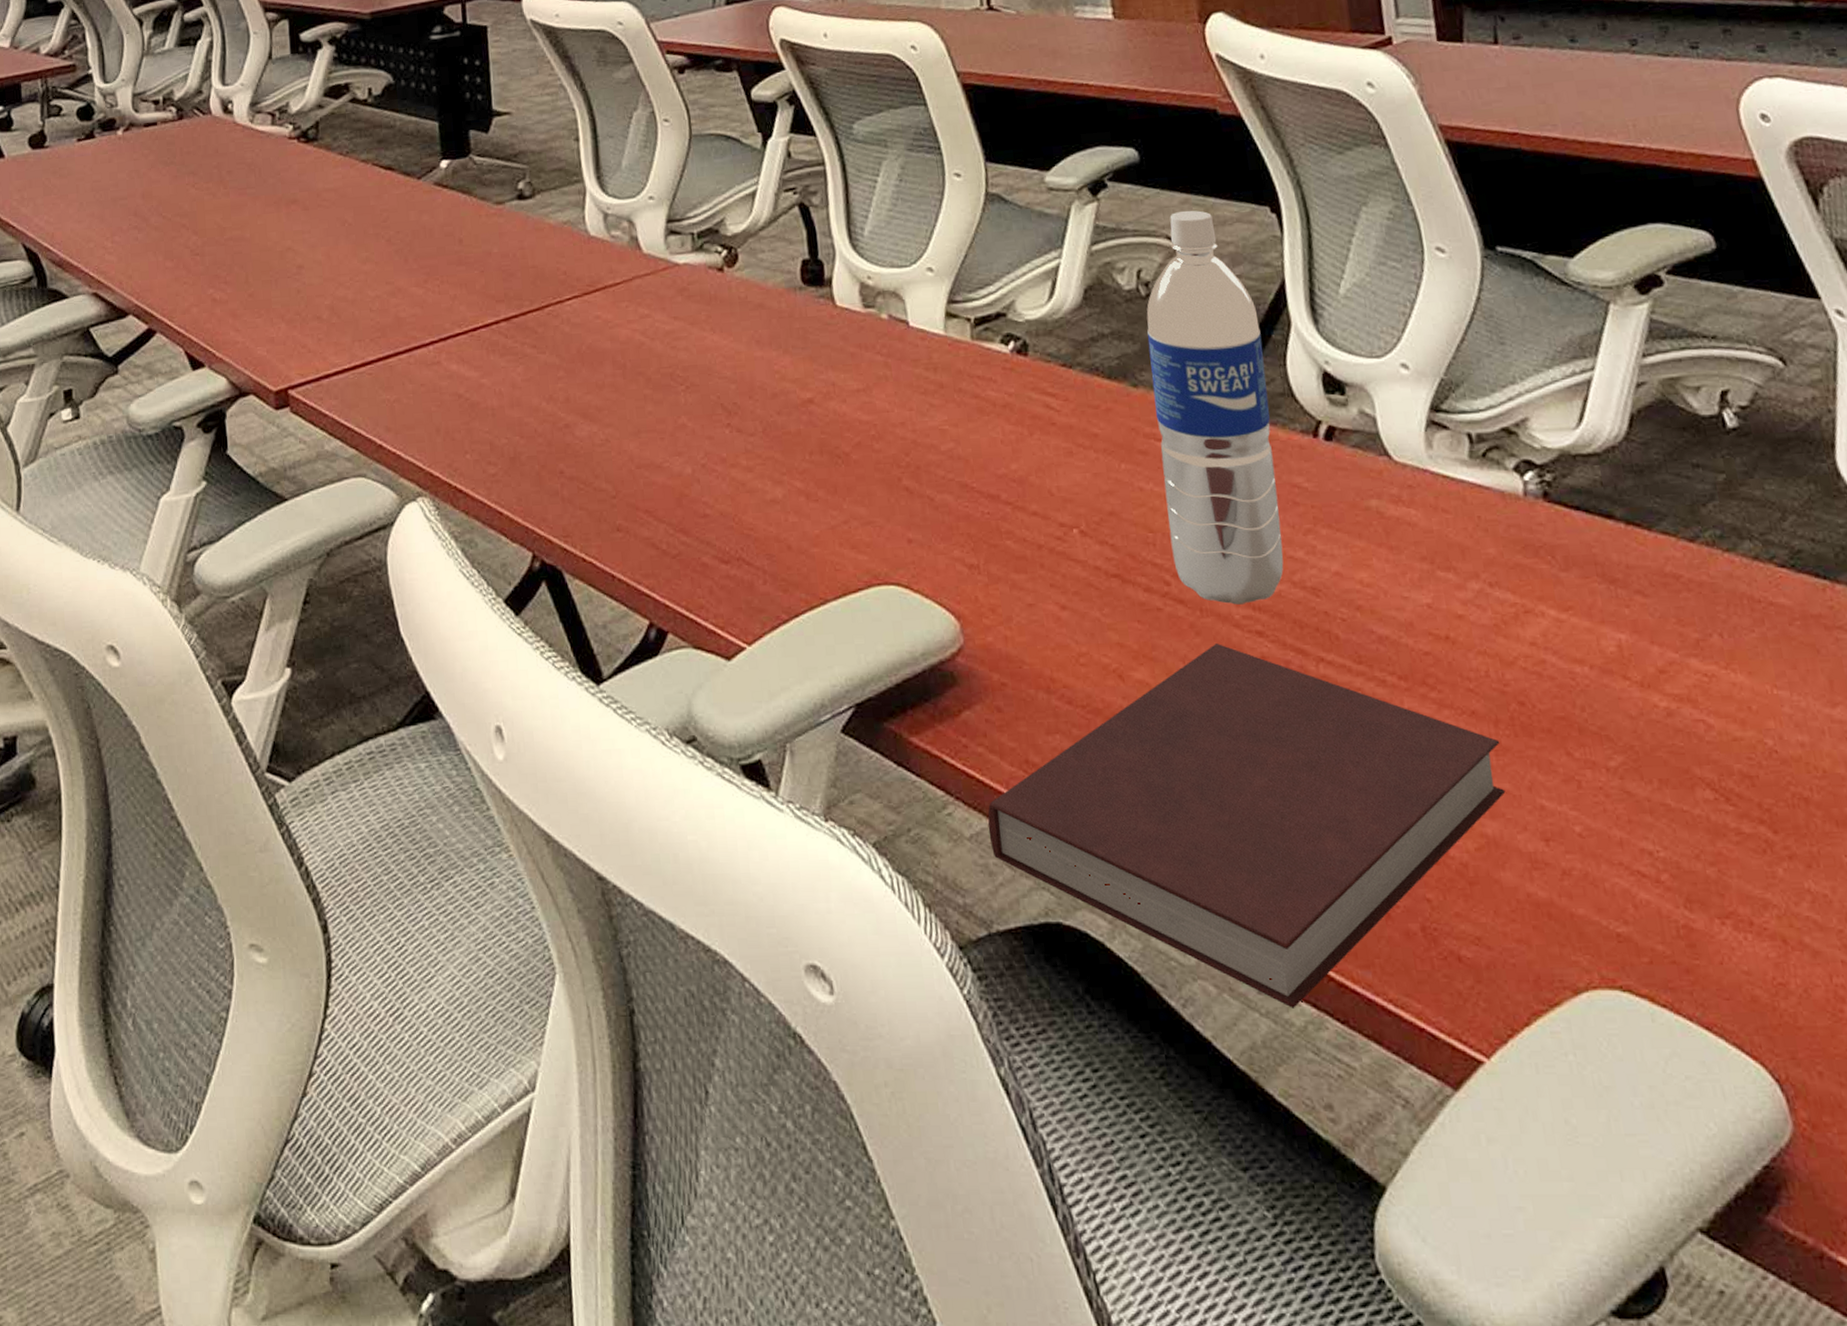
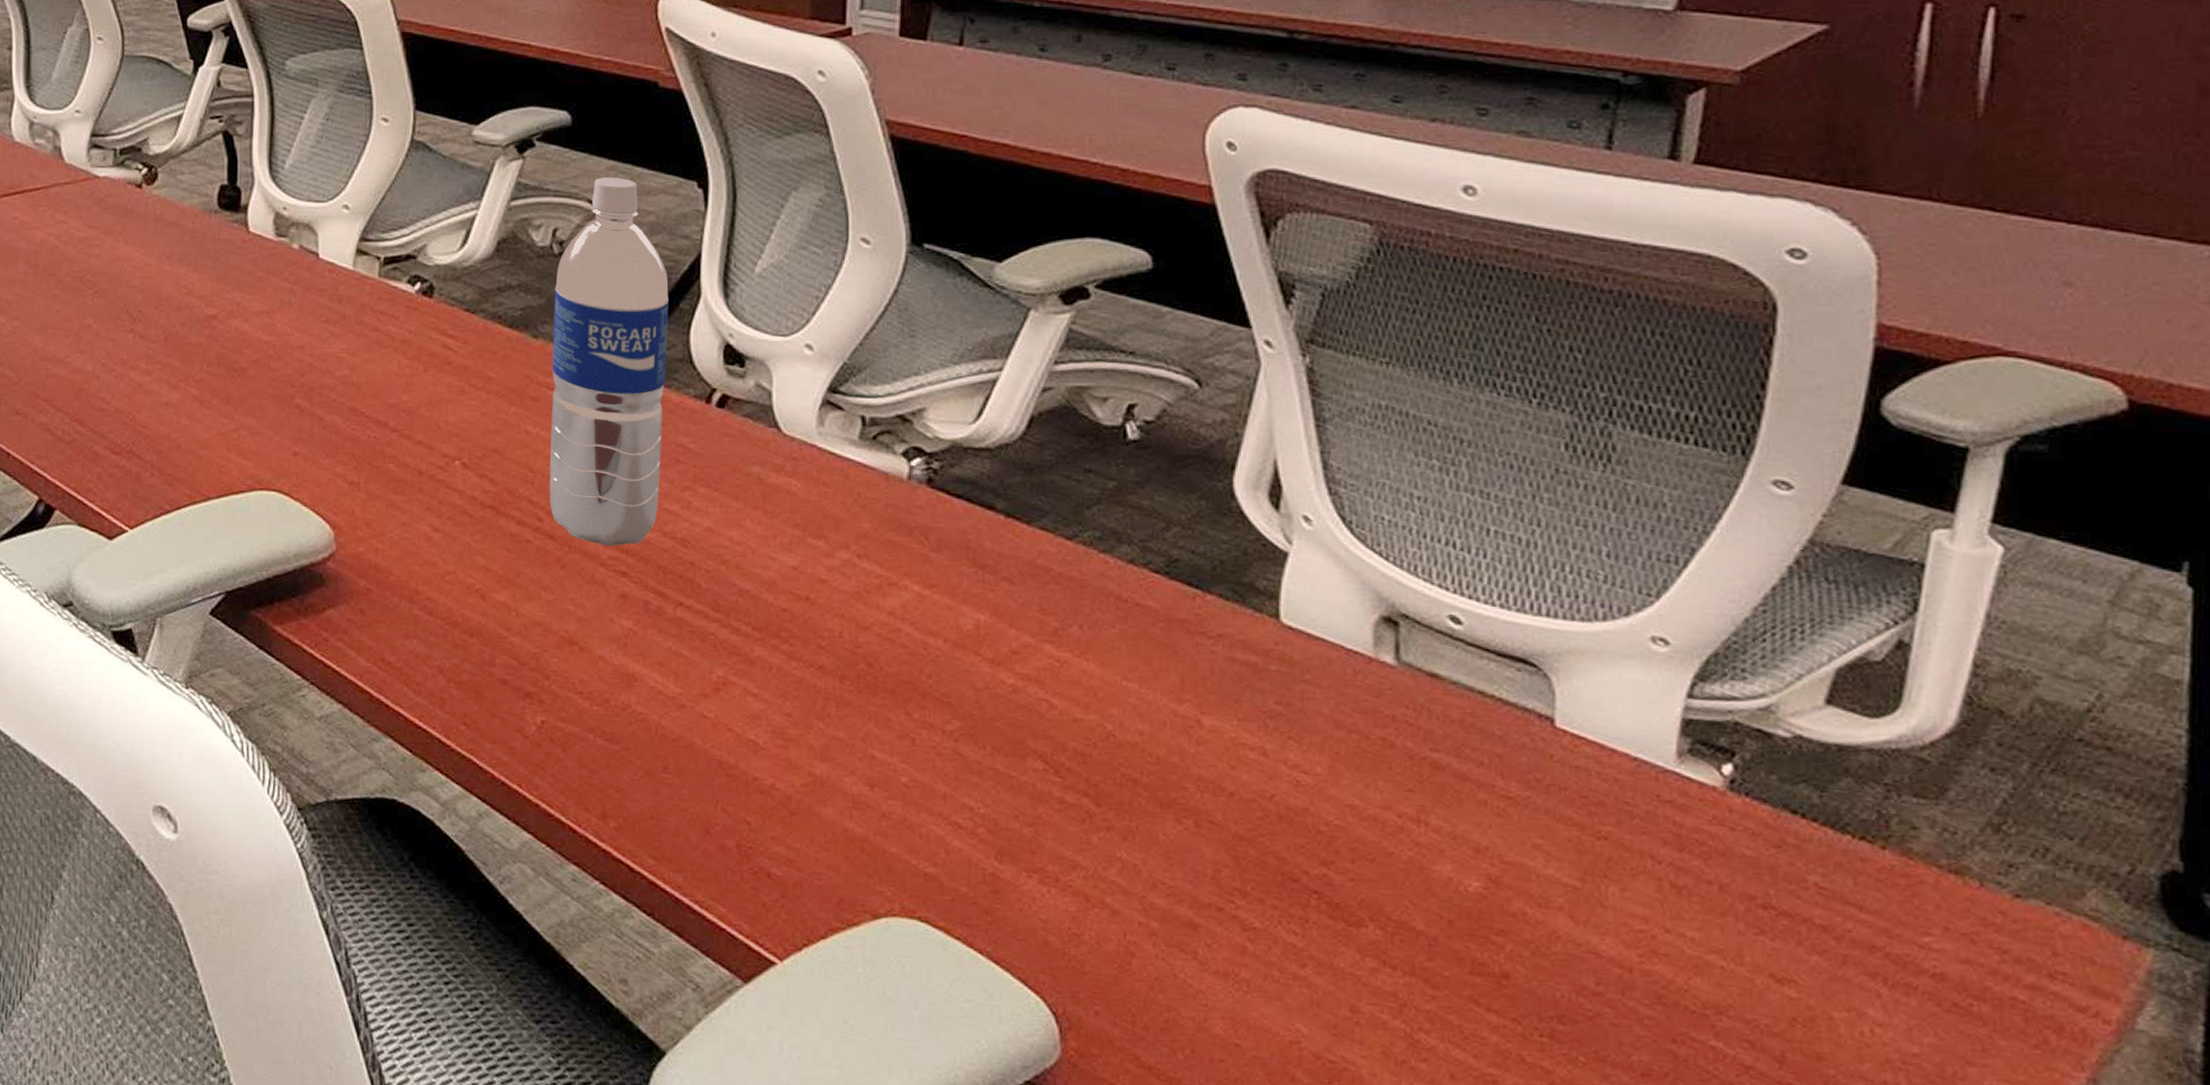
notebook: present [987,644,1506,1008] -> none [338,578,843,897]

